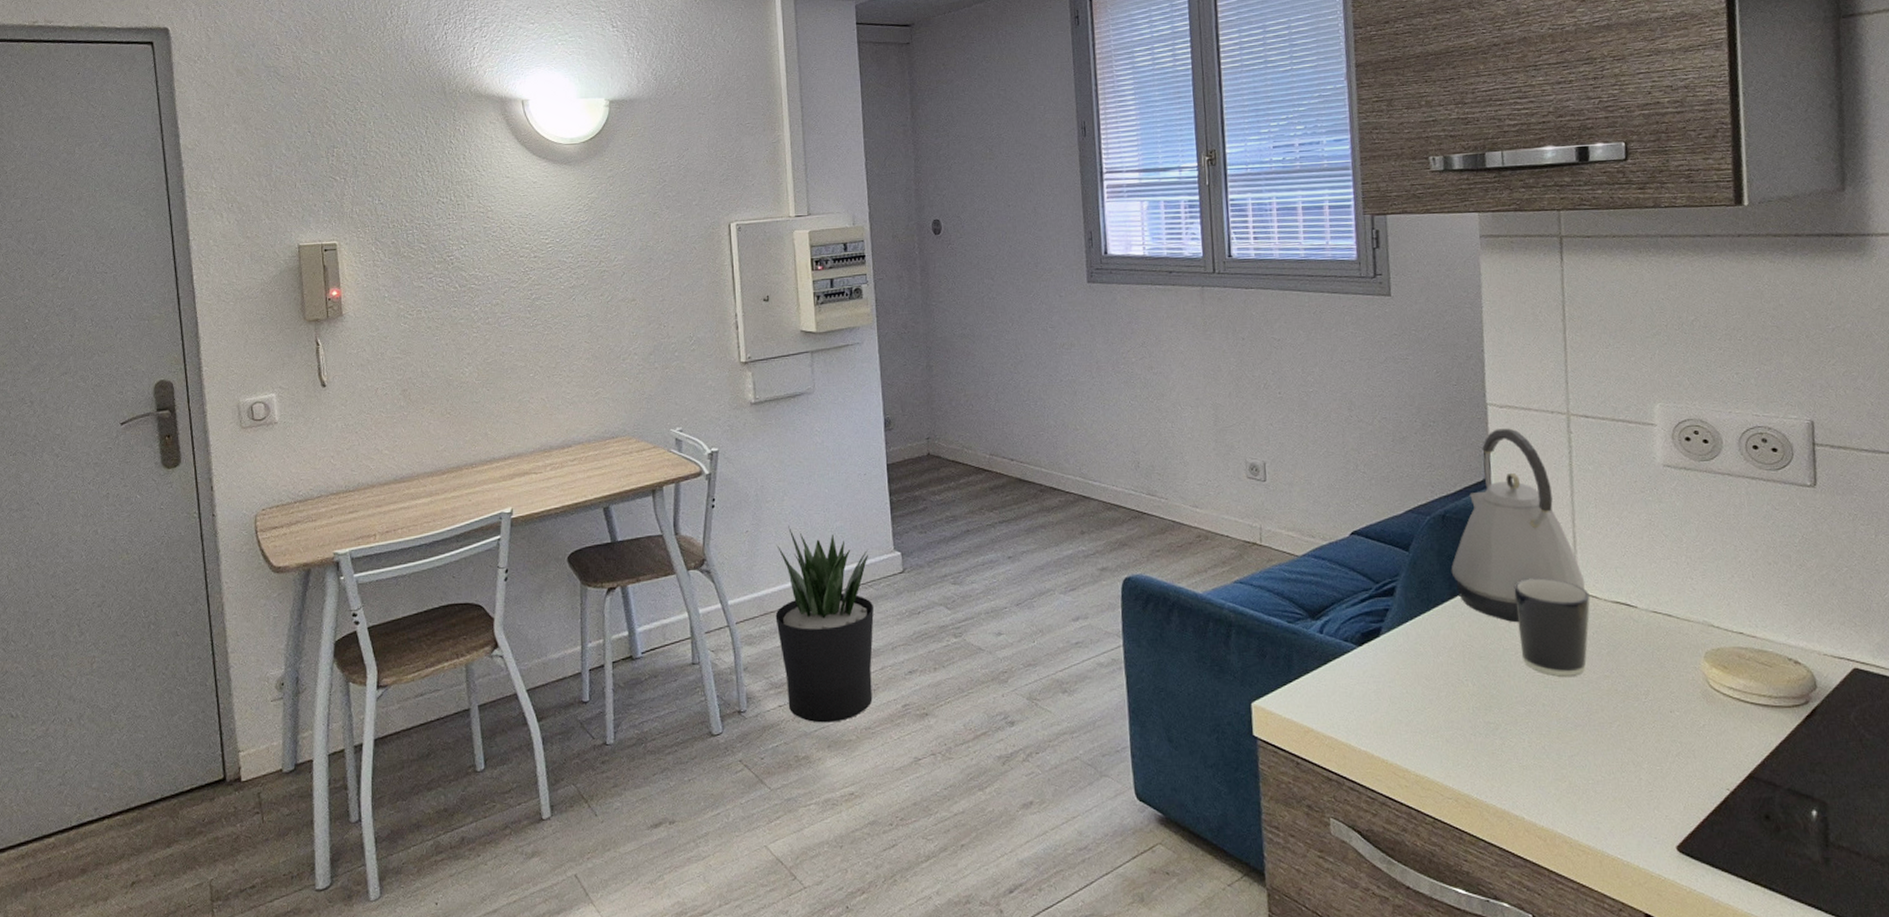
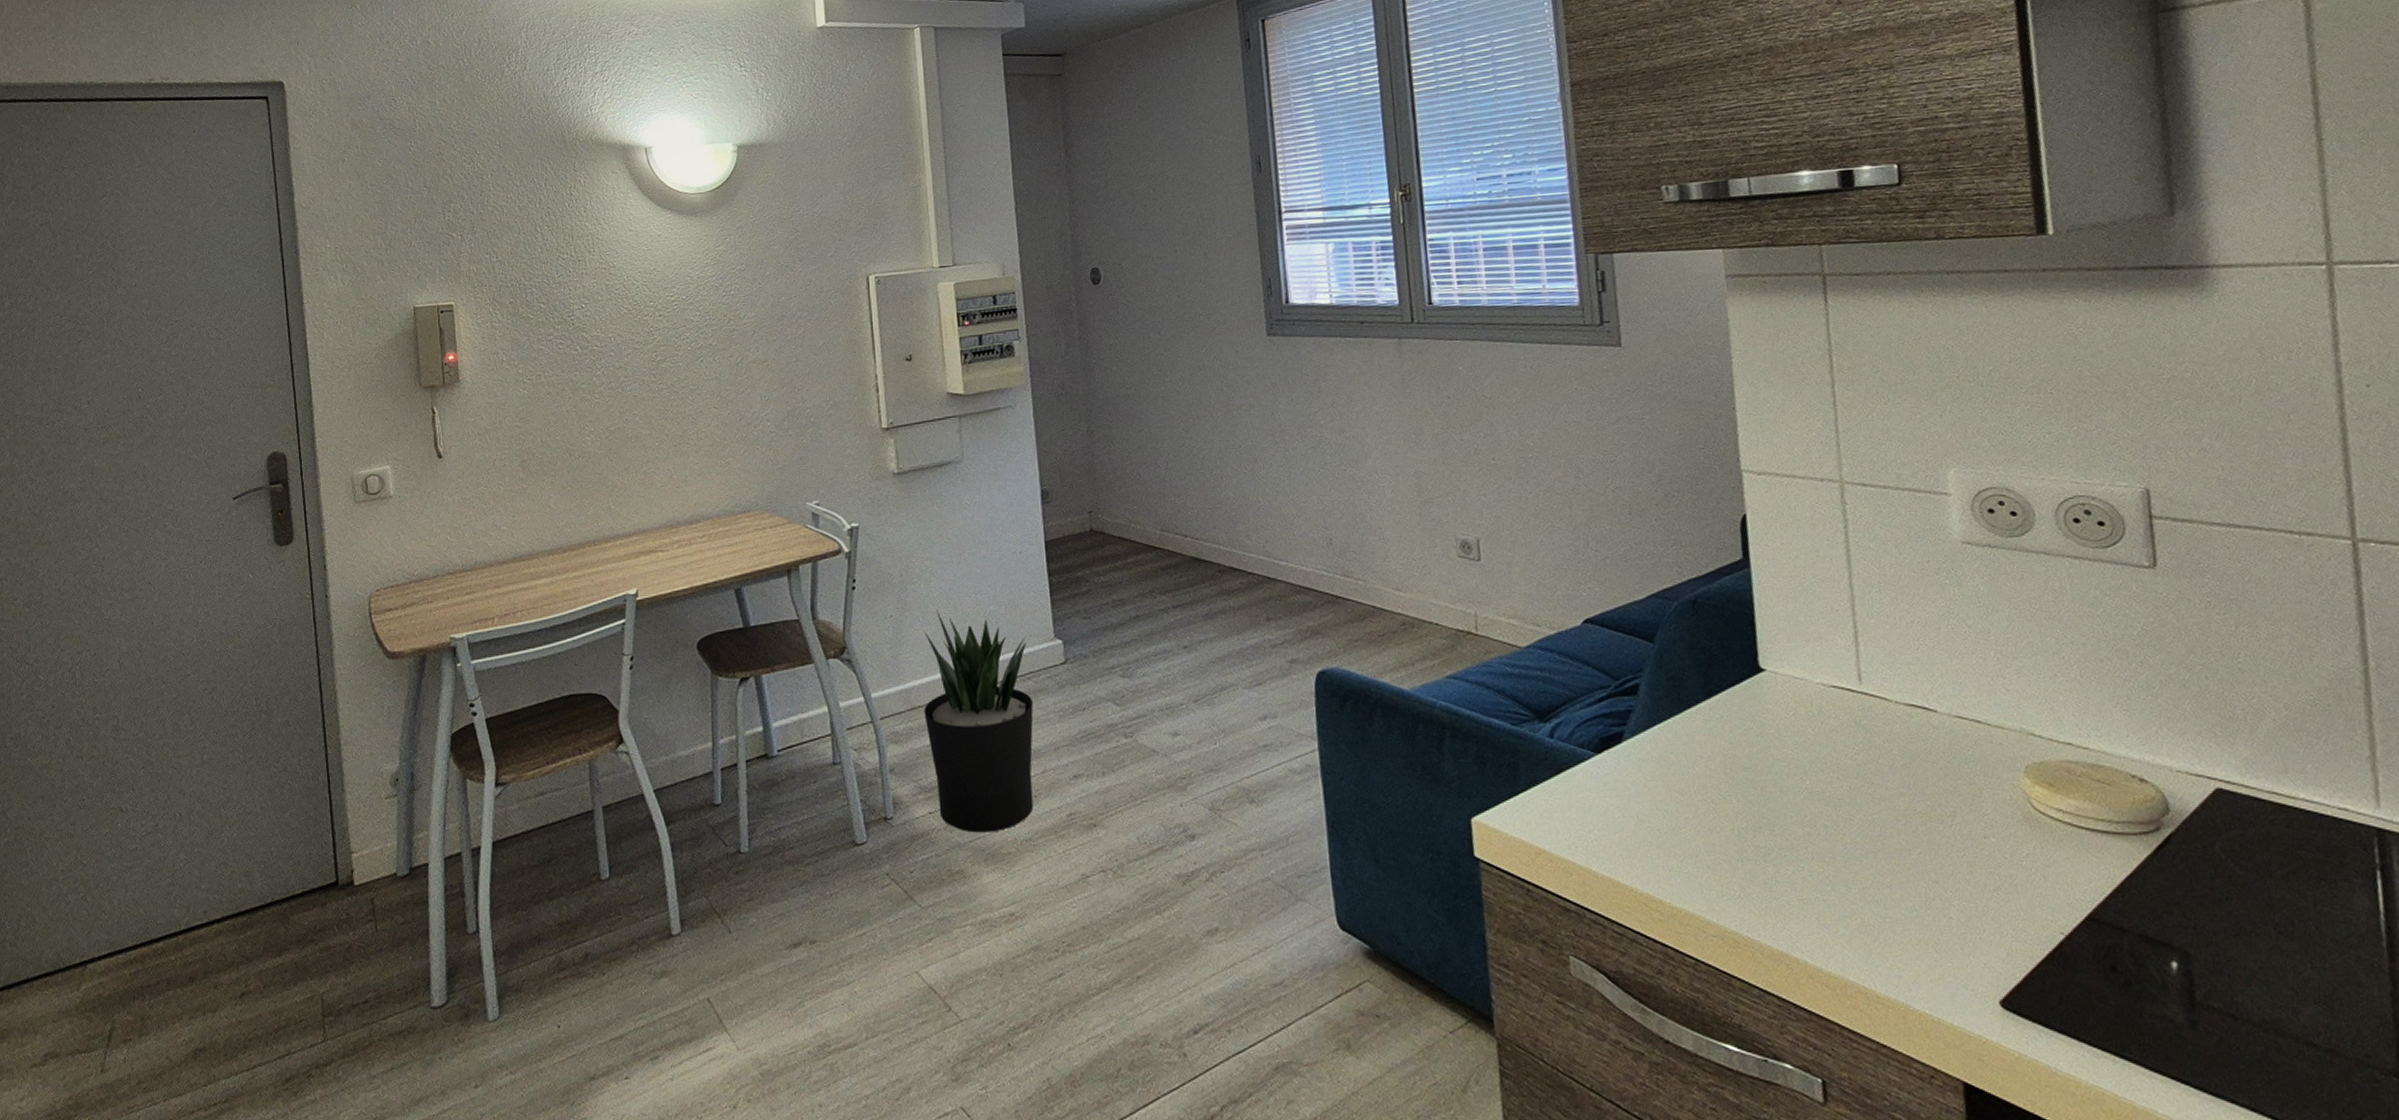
kettle: present [1451,428,1585,623] -> none [1705,499,1871,728]
mug: present [1514,578,1591,677] -> none [1783,675,1879,793]

